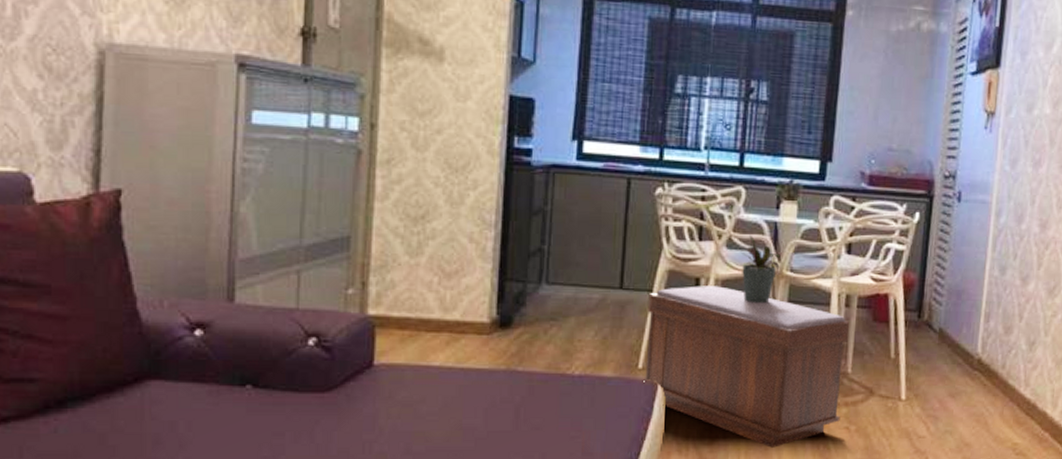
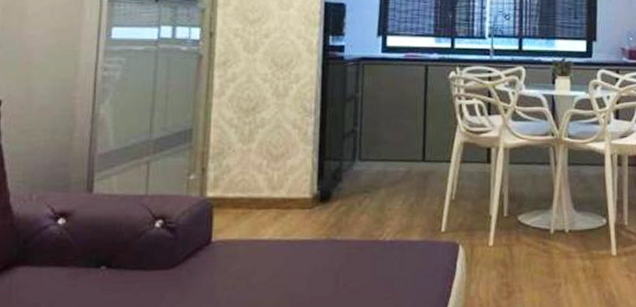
bench: present [643,286,850,448] -> none [446,154,623,298]
potted plant: present [742,235,781,304] -> none [525,107,559,168]

